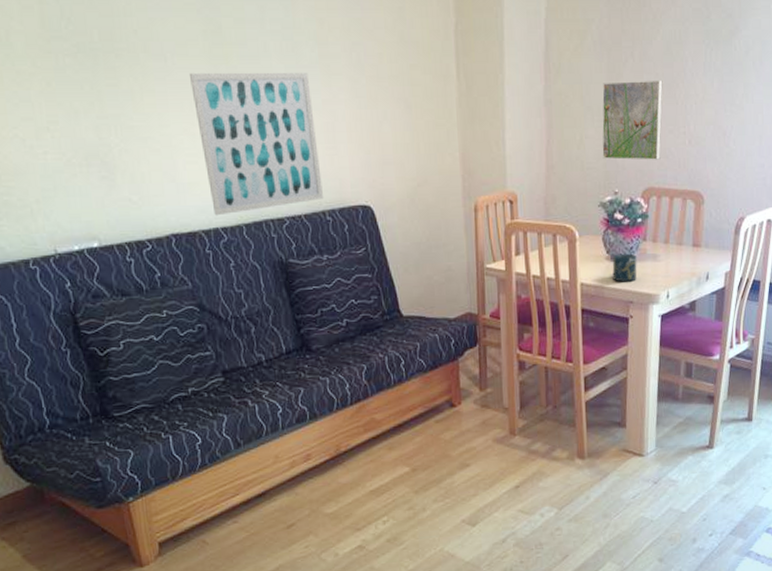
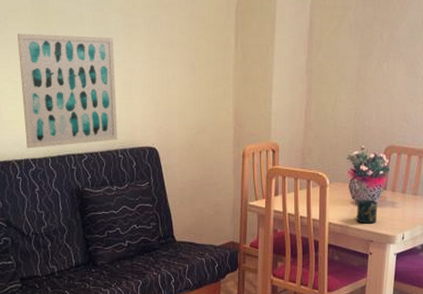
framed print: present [602,80,663,160] -> none [352,57,406,123]

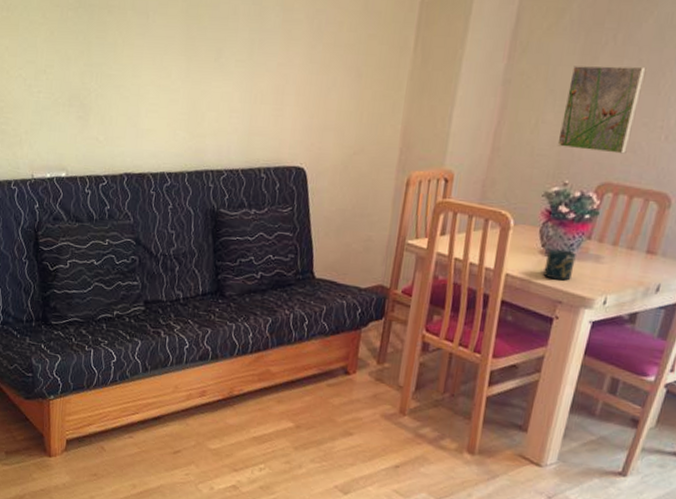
wall art: present [18,33,117,149] -> none [163,30,269,162]
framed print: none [352,57,406,123] -> present [557,65,647,154]

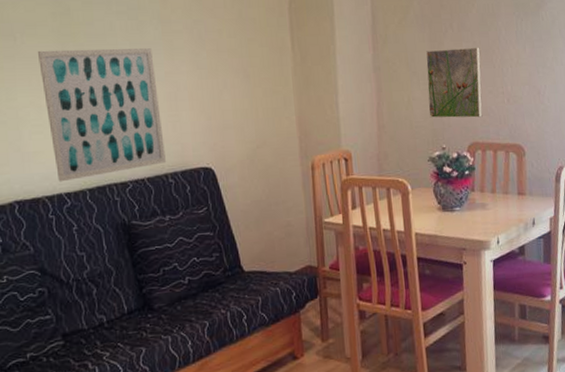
wall art: none [163,30,269,162] -> present [38,48,166,182]
cup: present [543,248,576,281] -> none [444,203,468,231]

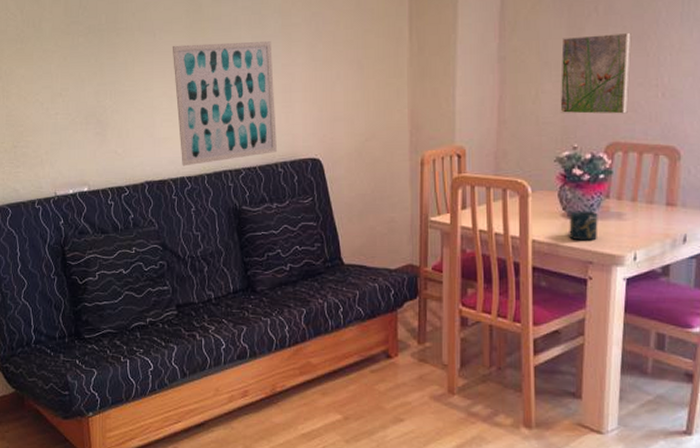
cup: none [444,203,468,231] -> present [569,211,598,241]

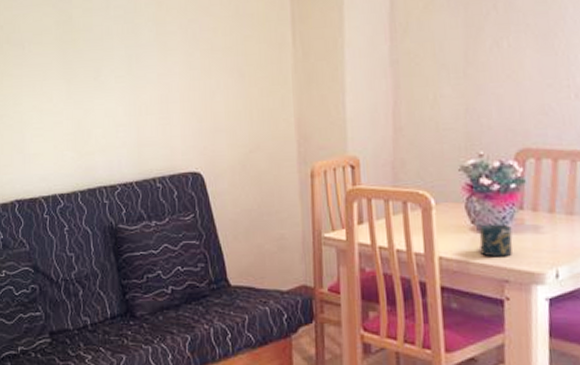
wall art: present [173,41,277,166] -> none [43,51,154,183]
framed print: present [560,32,632,115] -> none [459,30,538,119]

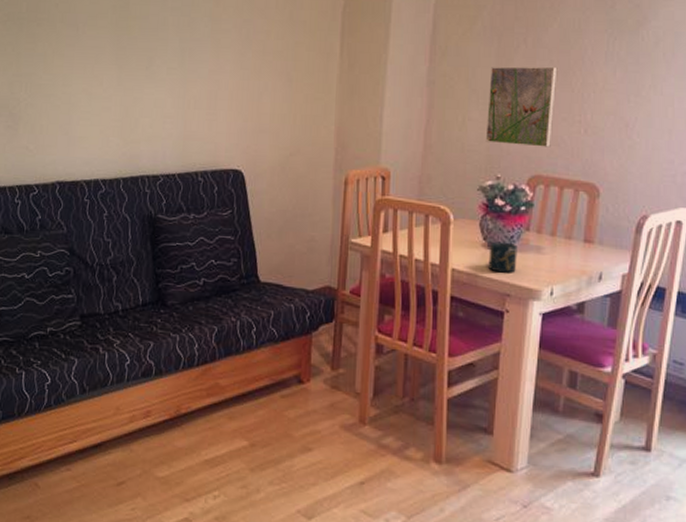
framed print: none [459,30,538,119] -> present [485,66,558,147]

